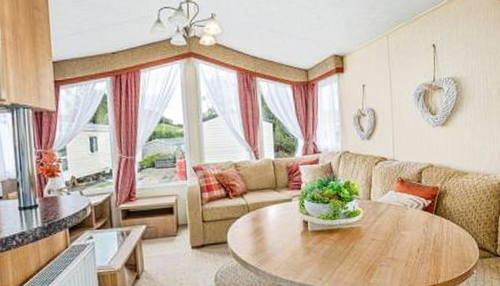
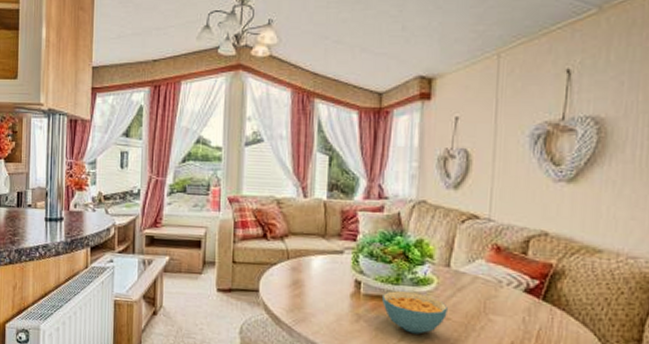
cereal bowl: none [325,223,373,256] -> present [382,290,448,334]

